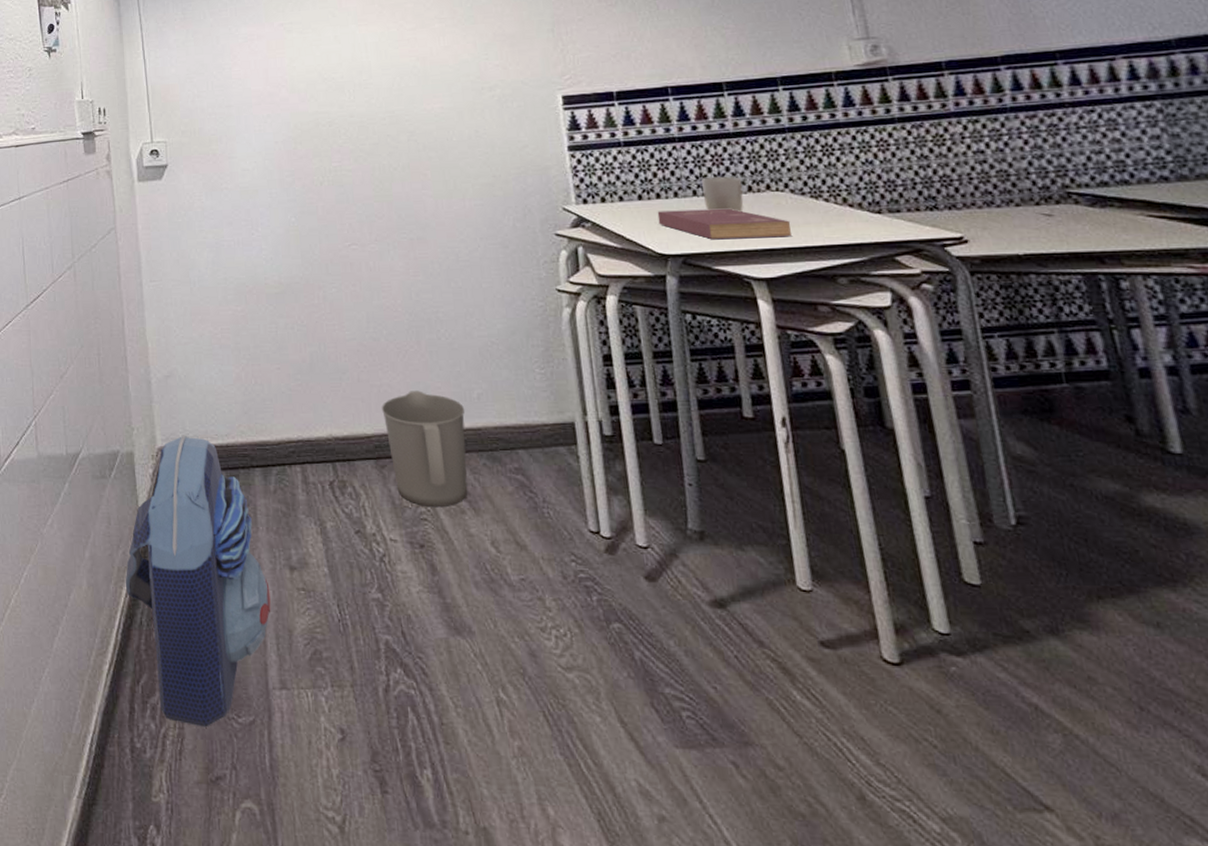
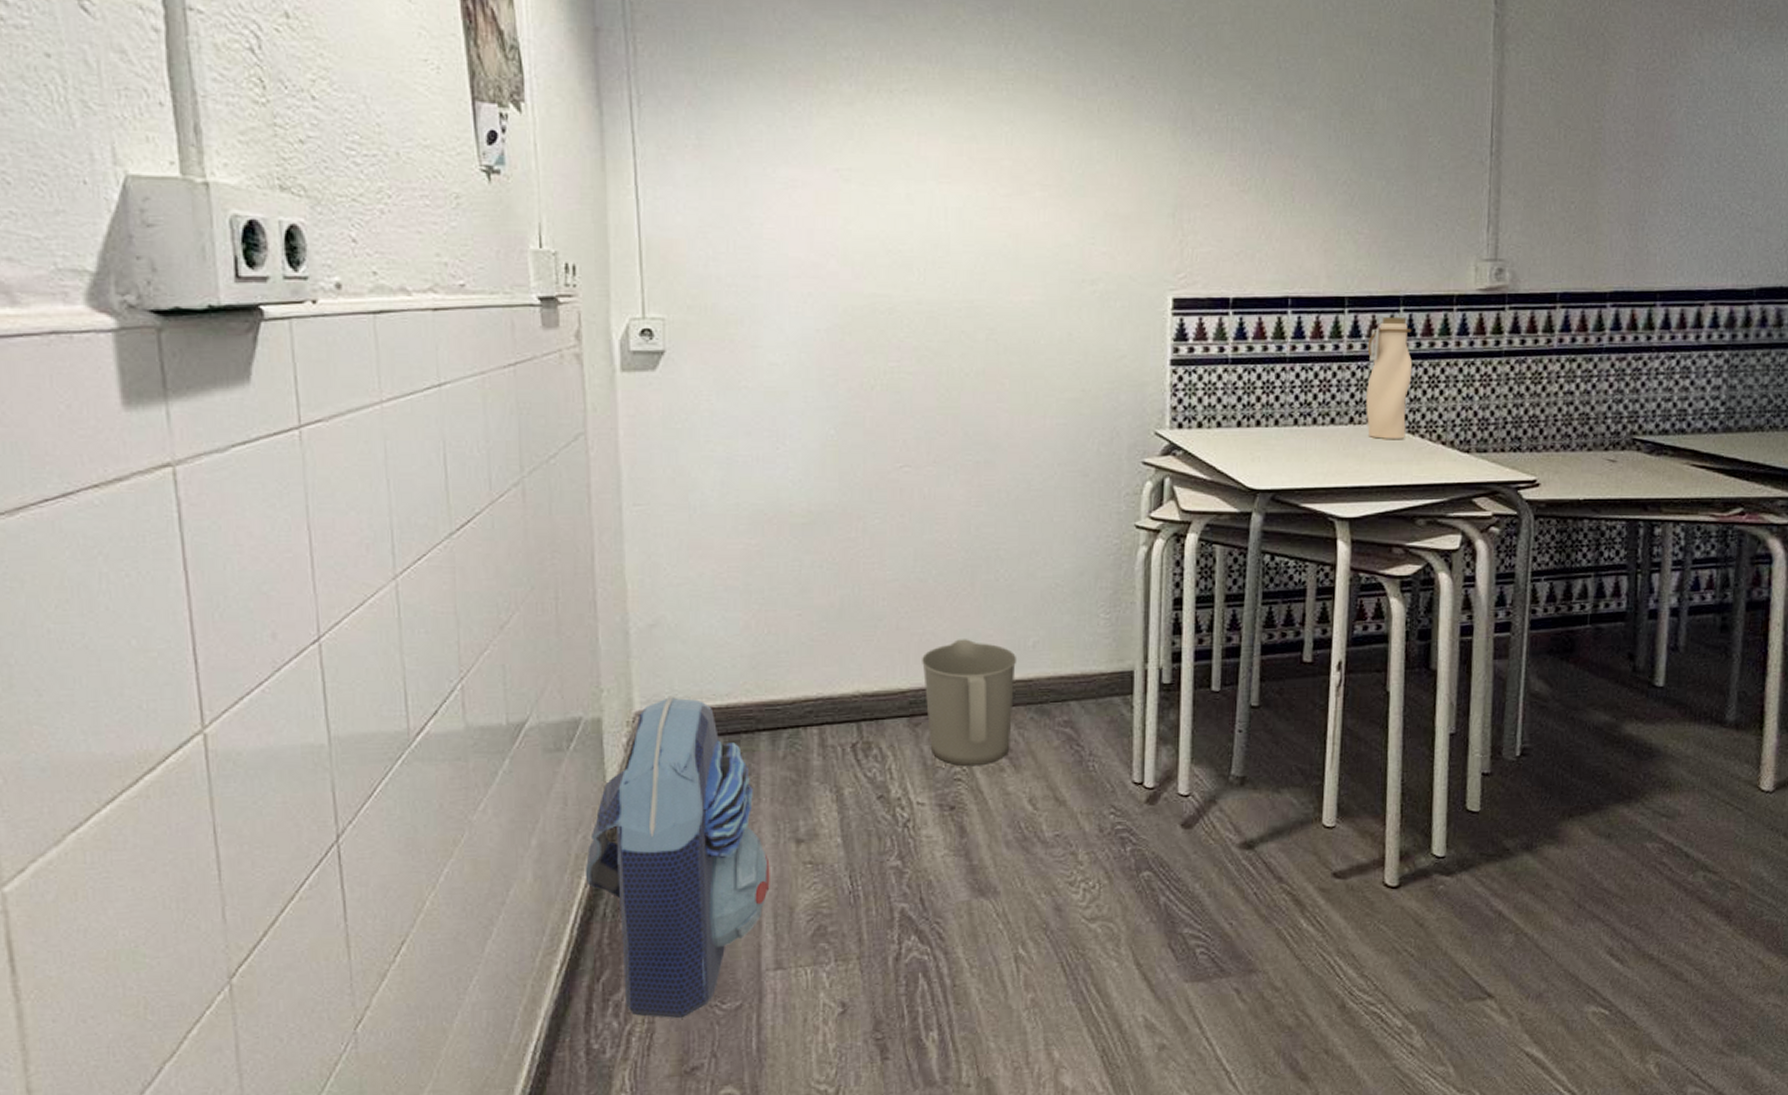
book: present [657,208,791,239] -> none [1254,440,1384,475]
cup: present [701,176,744,212] -> none [1303,404,1344,445]
water bottle: none [752,95,809,205] -> present [1366,316,1413,439]

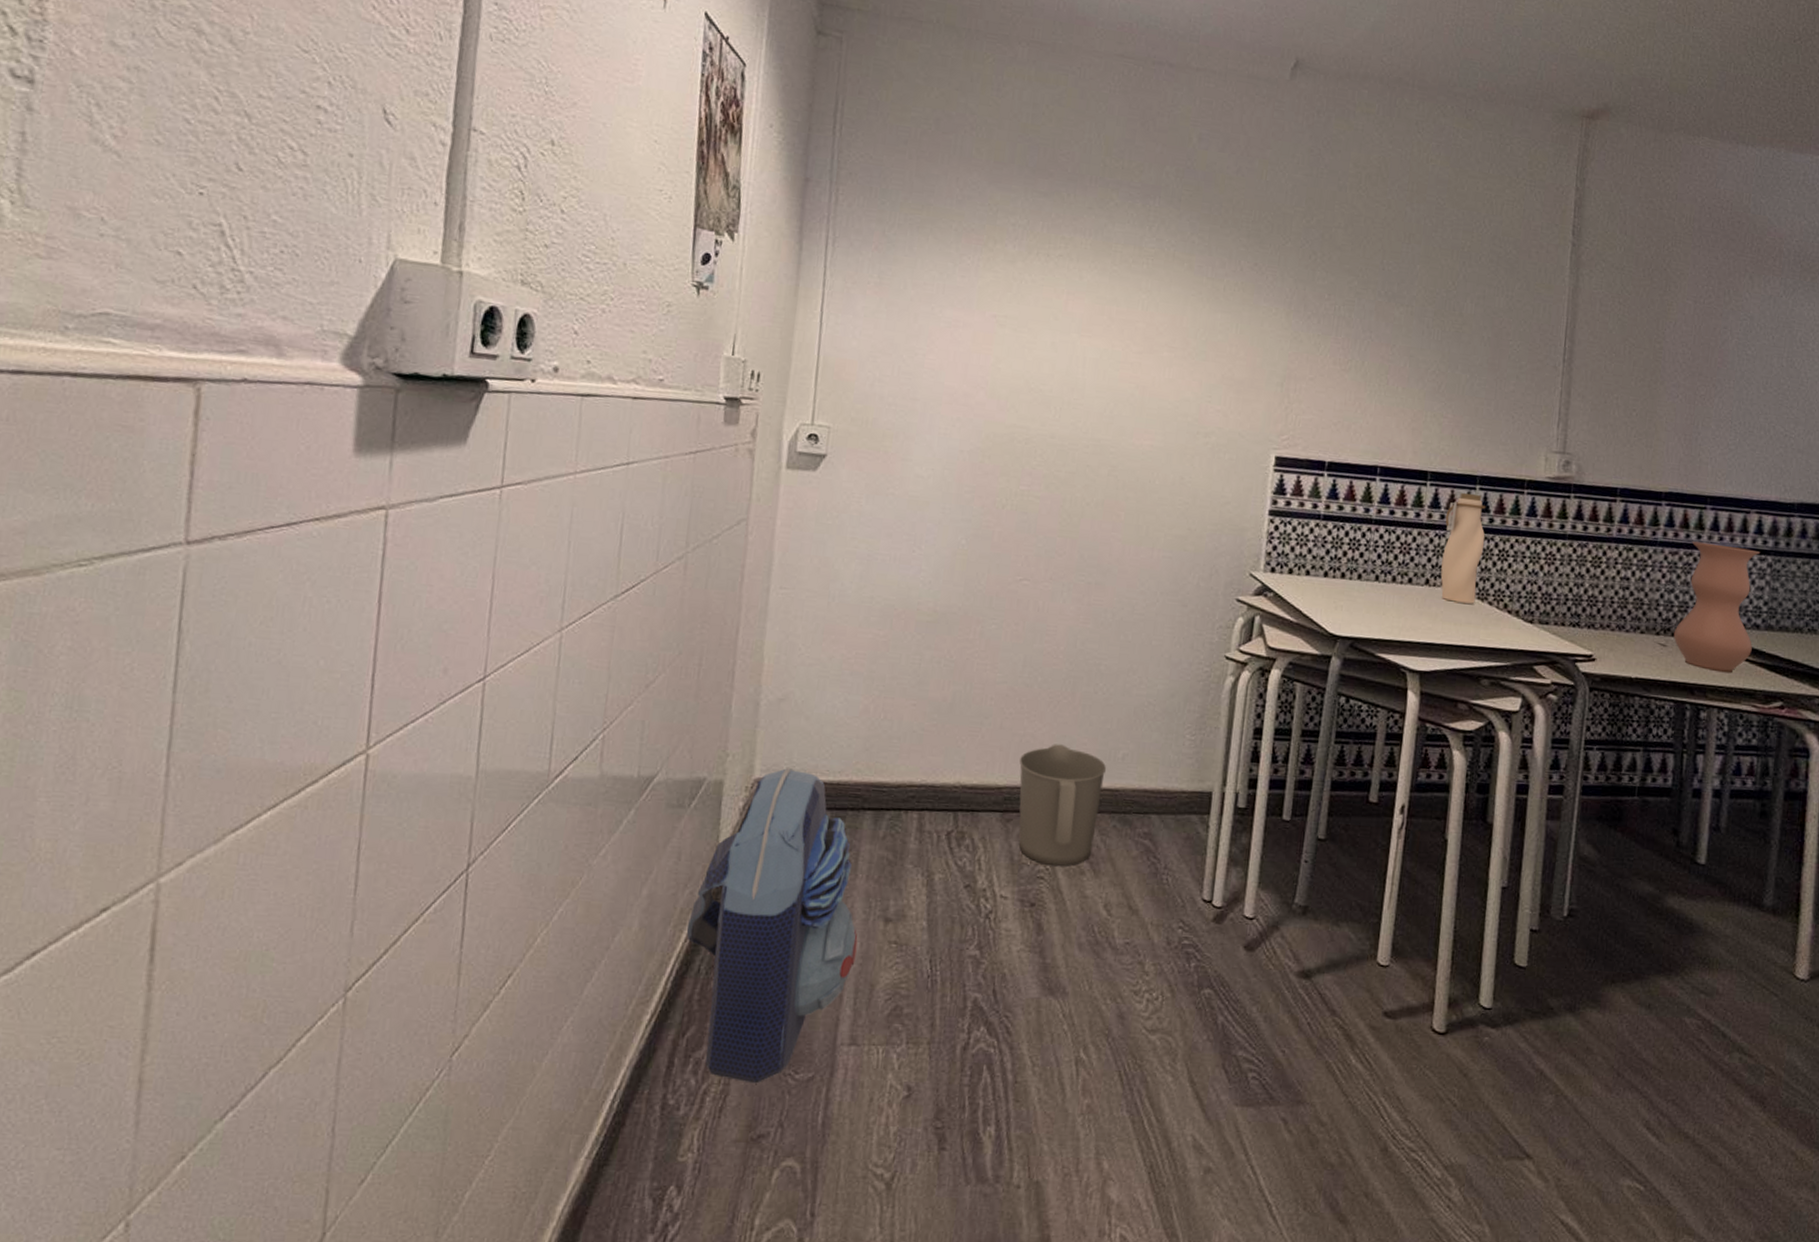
vase: none [1623,344,1717,484] -> present [1673,541,1761,674]

